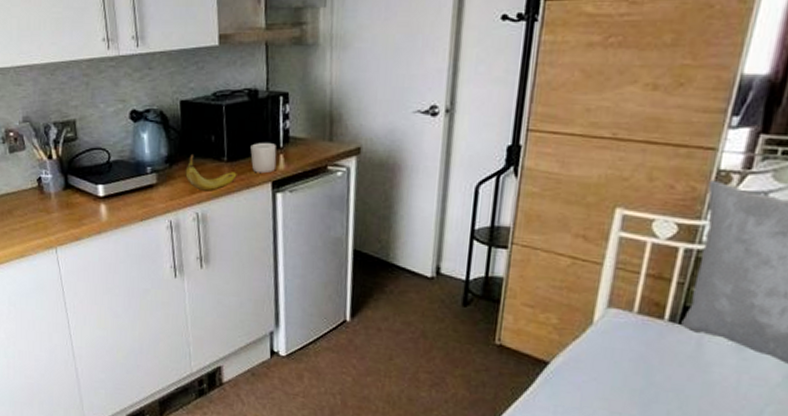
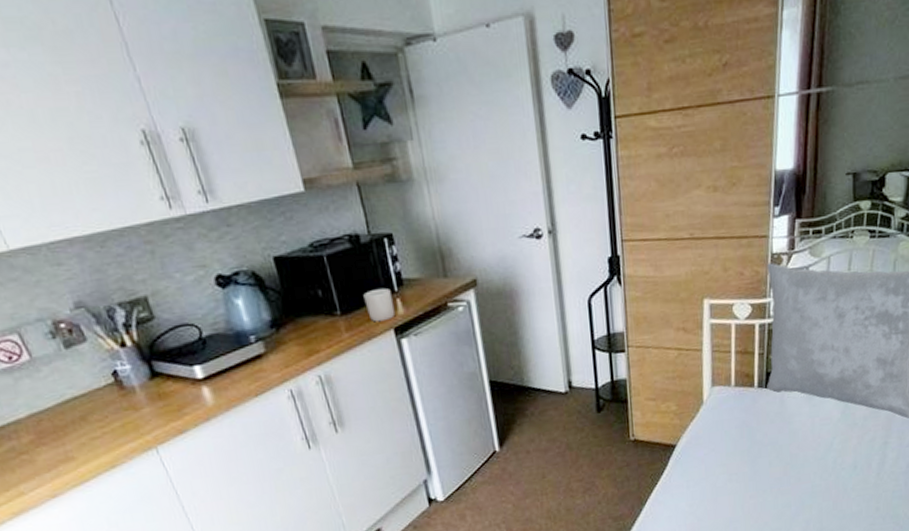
fruit: present [185,153,237,193] -> none [295,313,355,352]

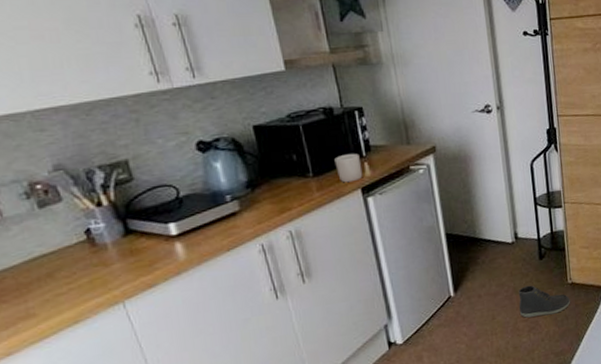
sneaker: none [572,441,633,478] -> present [518,285,571,318]

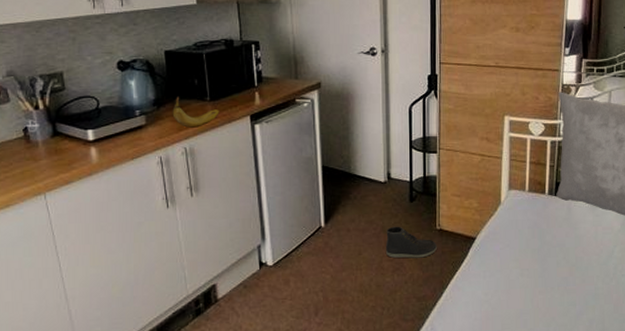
fruit: none [270,174,326,210] -> present [172,96,219,129]
mug: present [334,153,363,183] -> none [230,82,253,109]

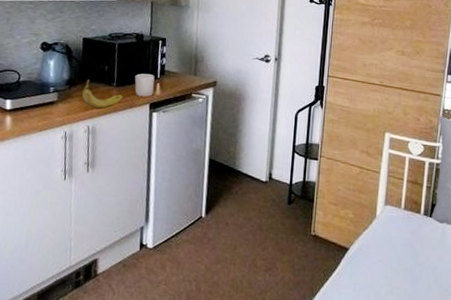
mug: none [230,82,253,109] -> present [134,73,155,97]
sneaker: present [385,226,438,258] -> none [260,226,311,262]

